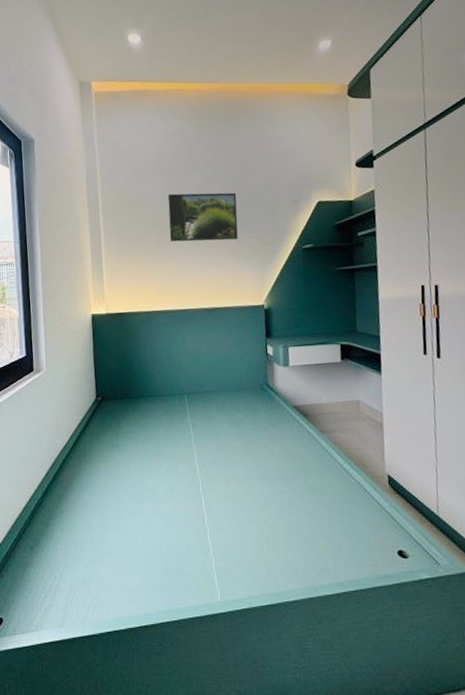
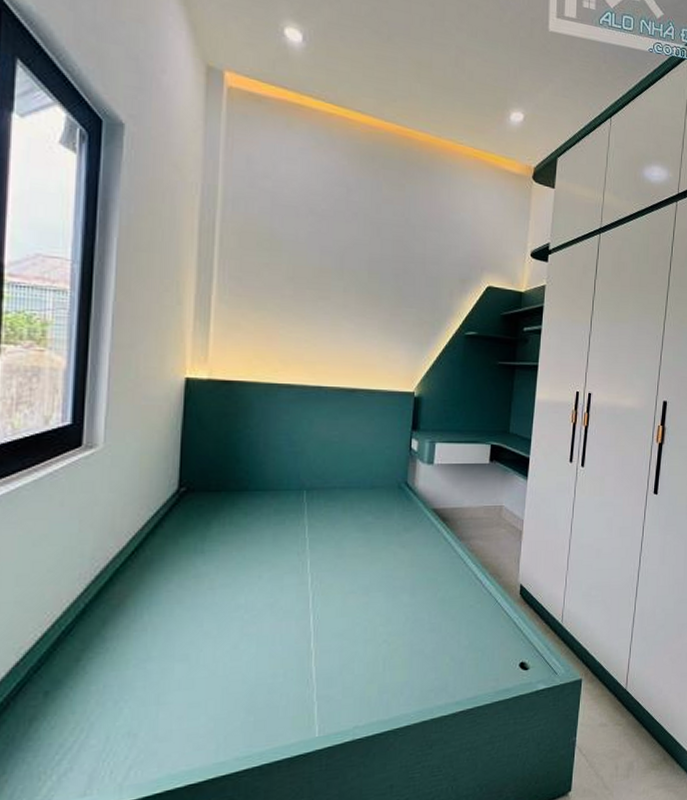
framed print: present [167,192,238,242] -> none [309,242,399,313]

